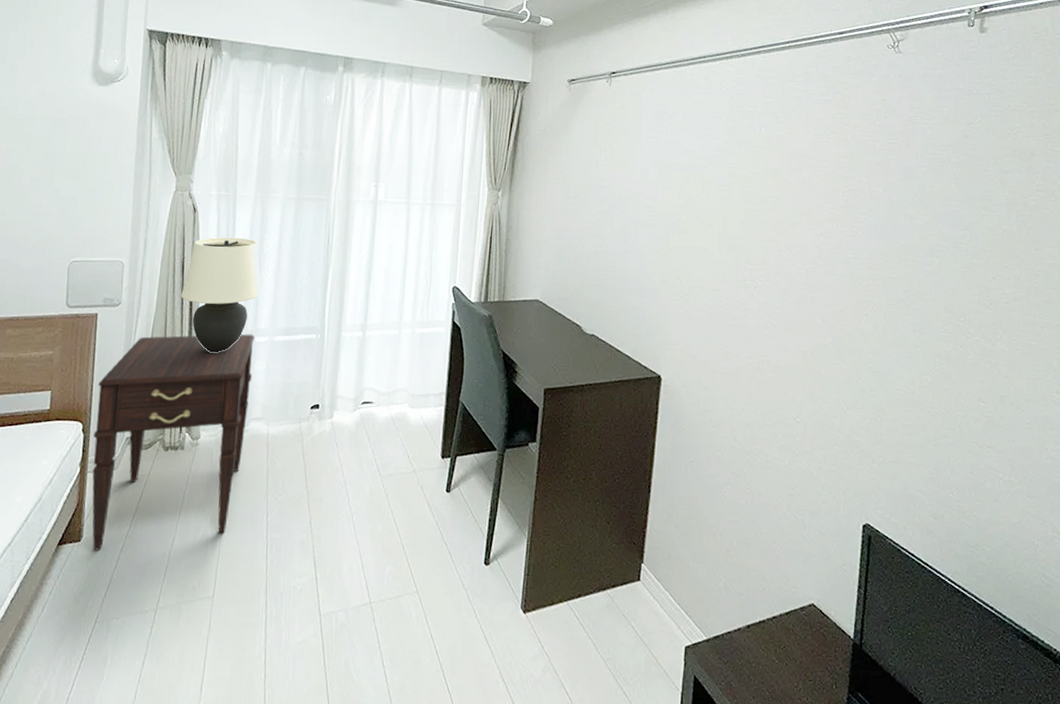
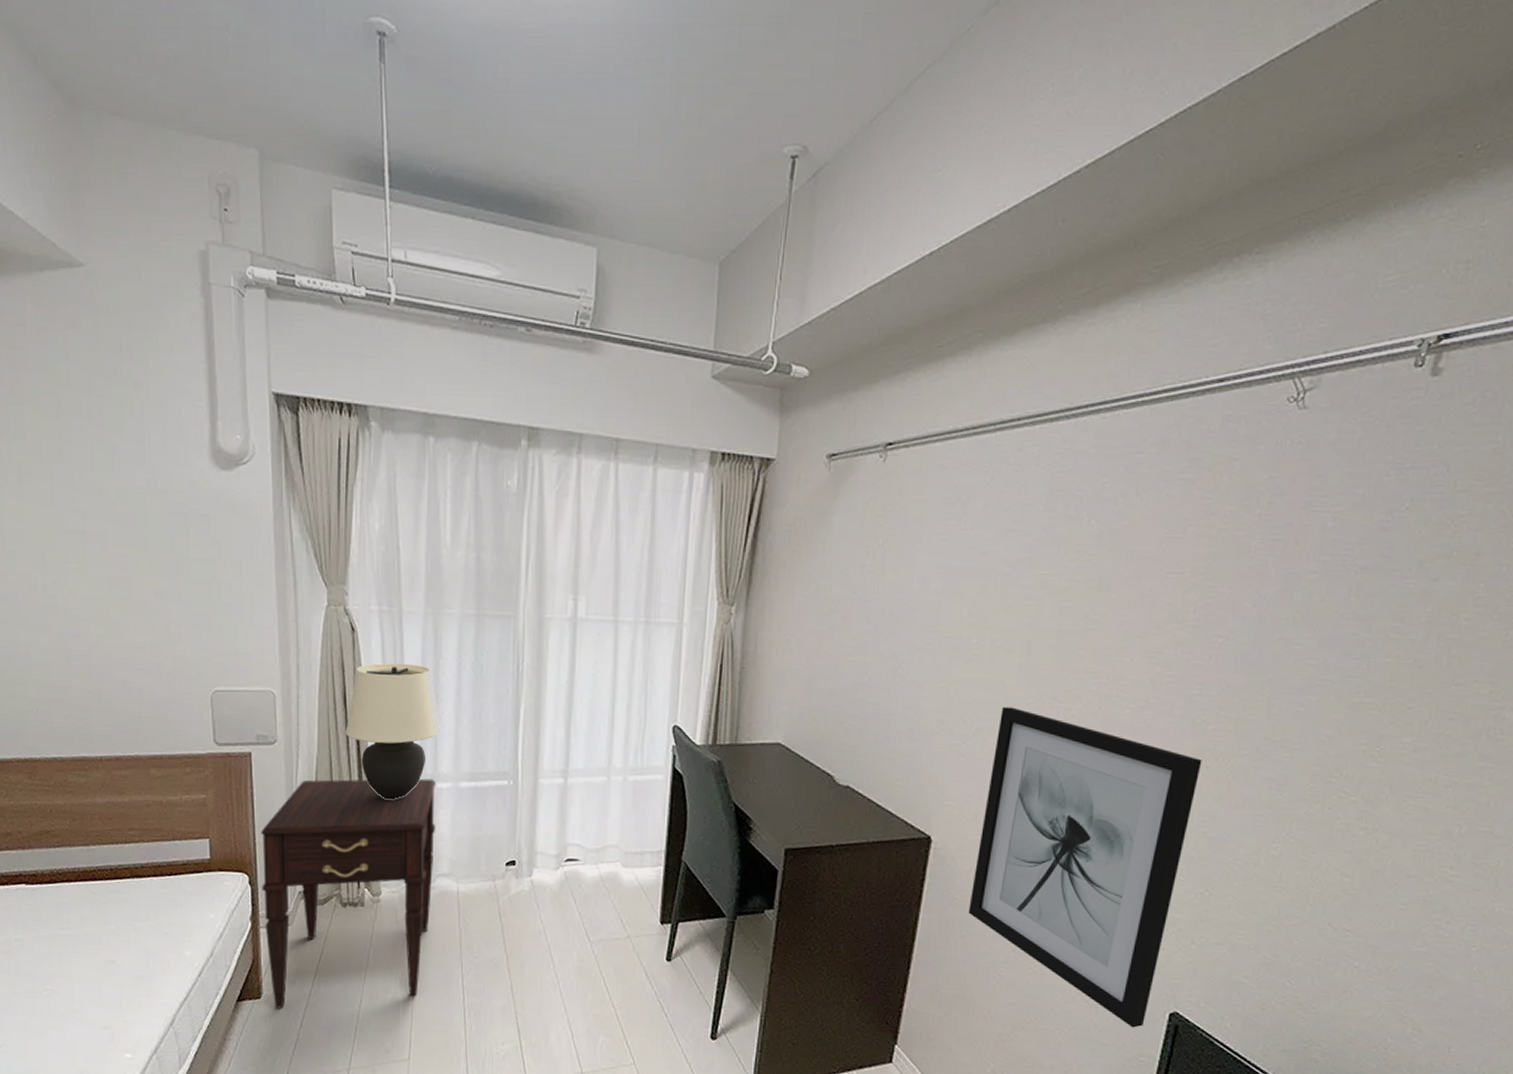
wall art: none [694,268,862,540] -> present [968,706,1202,1028]

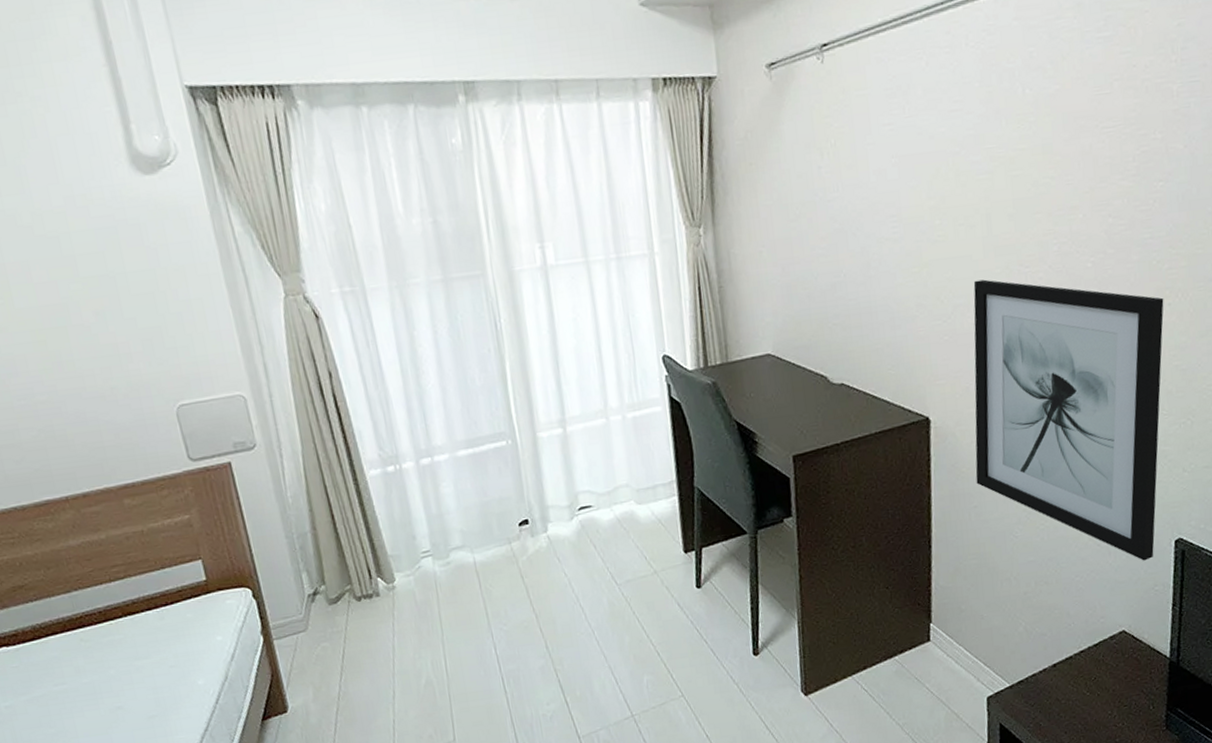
nightstand: present [261,778,436,1009] -> none [256,453,452,719]
table lamp: present [345,663,440,800] -> none [327,340,427,484]

